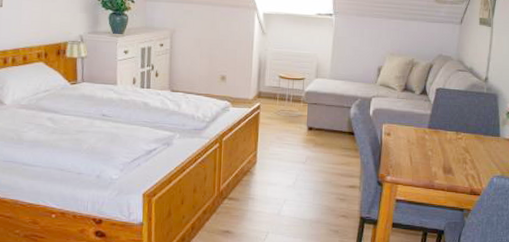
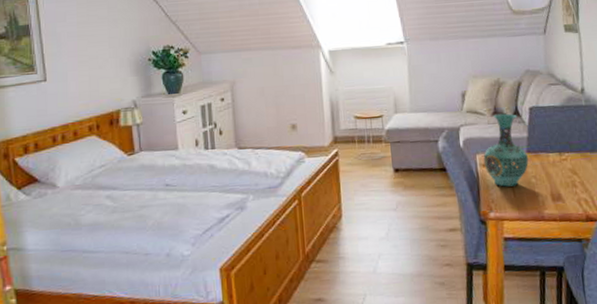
vase: none [388,90,429,156] -> present [483,113,529,187]

